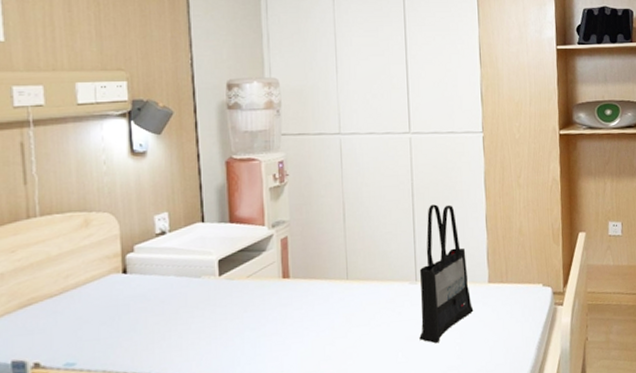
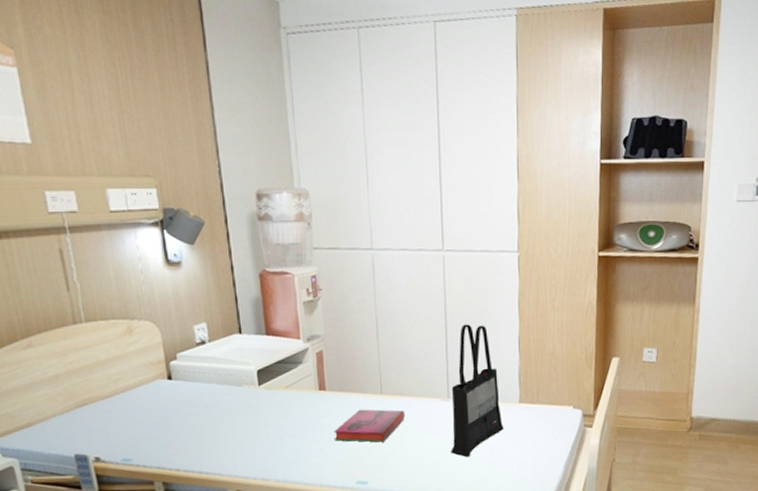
hardback book: none [296,295,372,332] -> present [333,409,406,442]

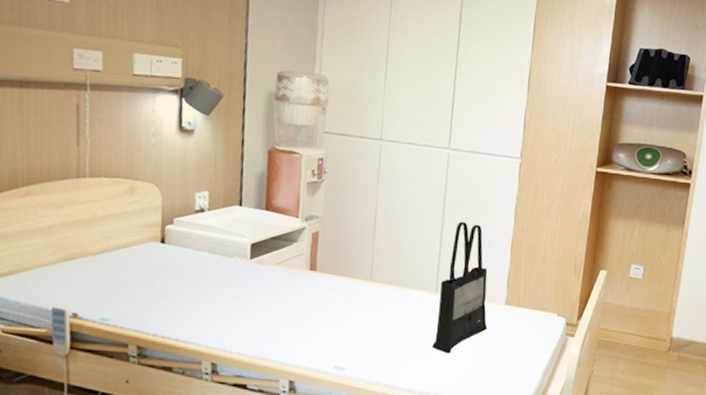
hardback book: present [333,409,406,442] -> none [317,293,392,329]

